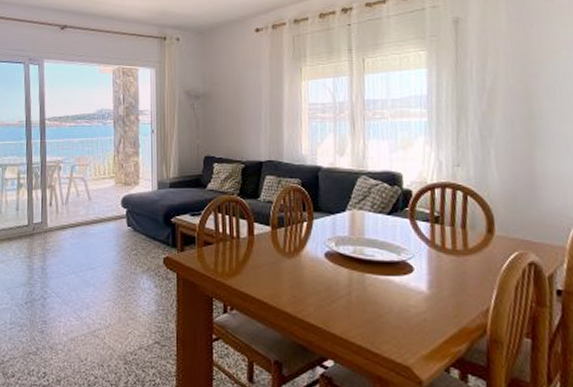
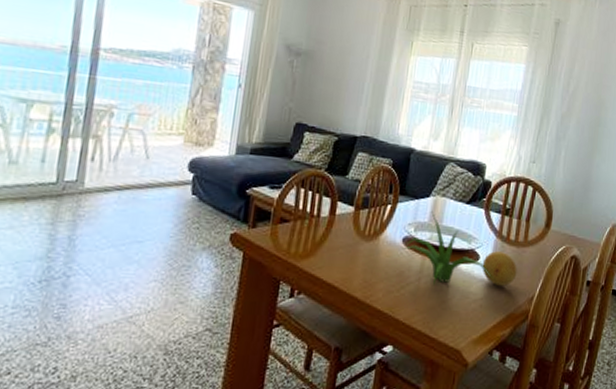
plant: none [325,224,434,299] -> present [402,210,493,285]
fruit: none [418,261,462,298] -> present [482,251,517,286]

